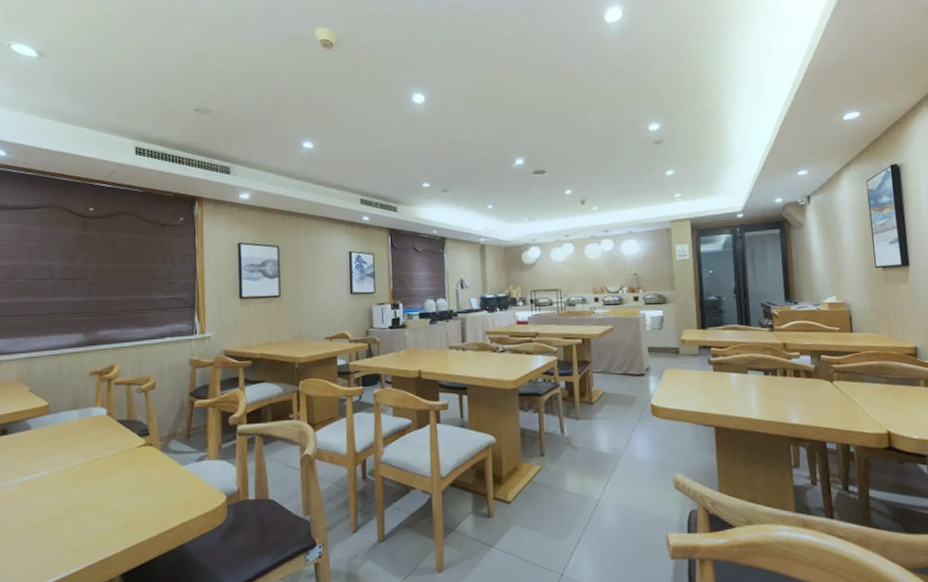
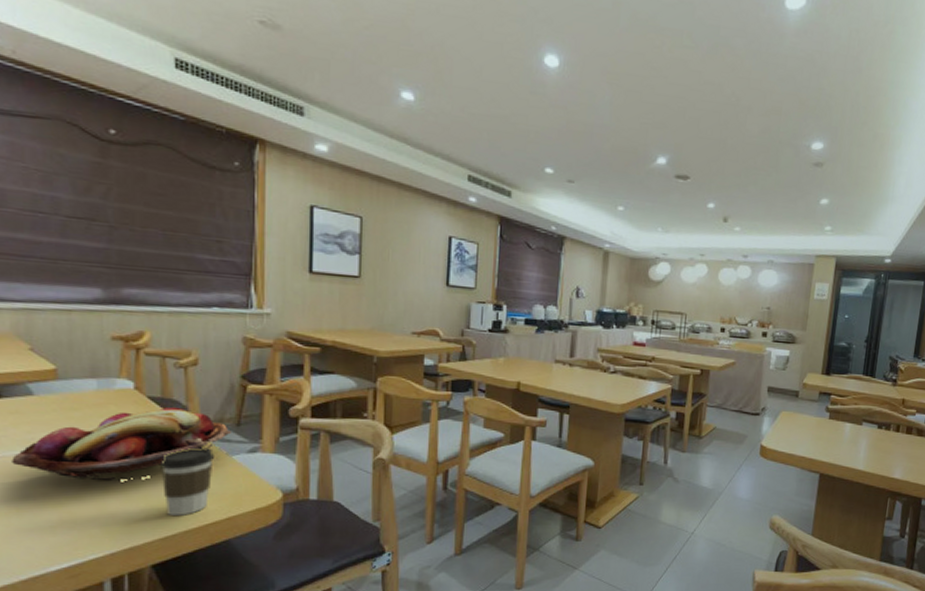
fruit basket: none [13,427,182,500] -> present [11,407,231,482]
coffee cup: none [127,460,169,527] -> present [160,447,214,517]

